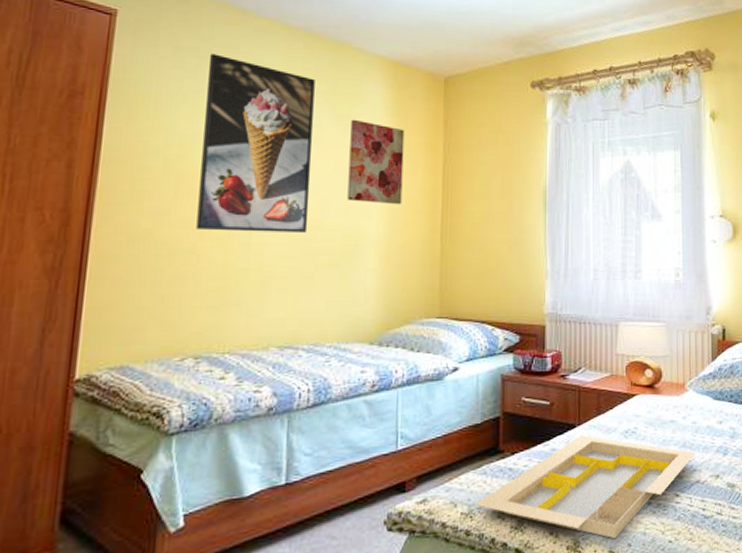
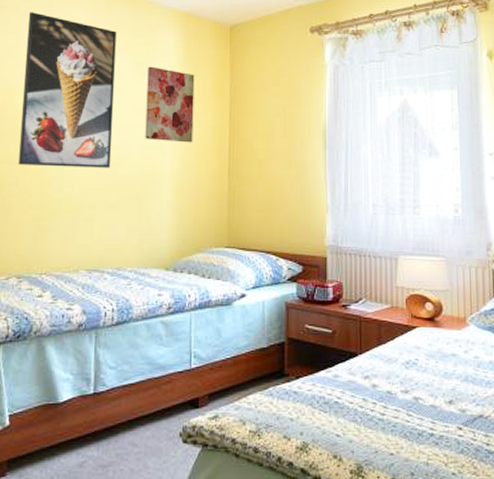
serving tray: present [475,434,696,539] -> none [263,363,479,467]

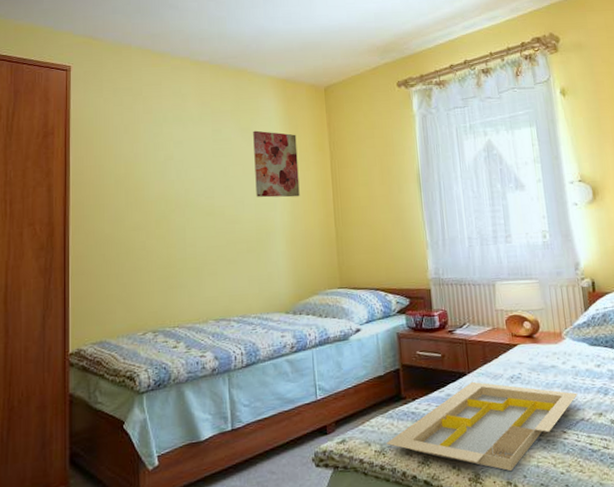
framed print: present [18,12,117,168] -> none [141,91,228,231]
serving tray: none [263,363,479,467] -> present [386,381,578,472]

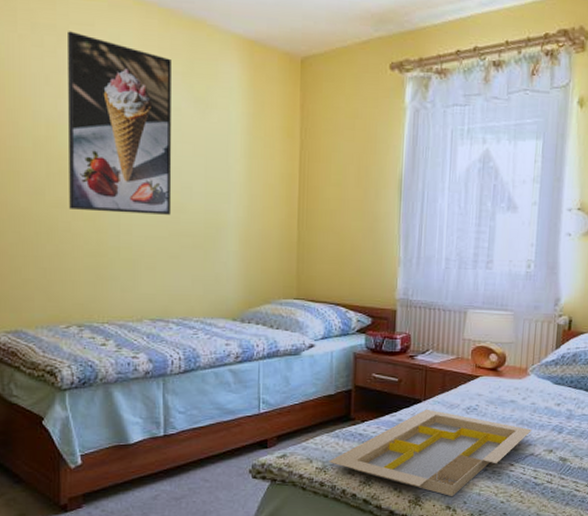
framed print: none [141,91,228,231] -> present [68,31,172,215]
wall art: present [253,130,300,198] -> none [207,102,262,190]

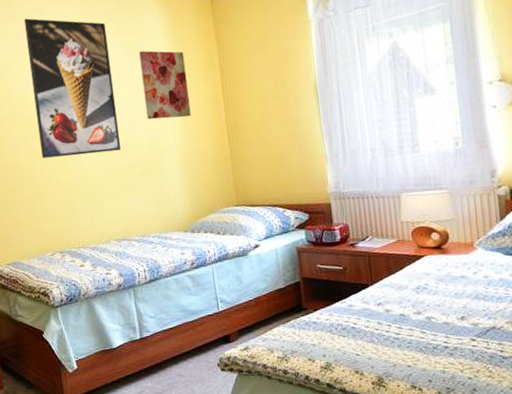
wall art: none [207,102,262,190] -> present [139,50,191,120]
serving tray: present [329,409,533,497] -> none [288,292,490,377]

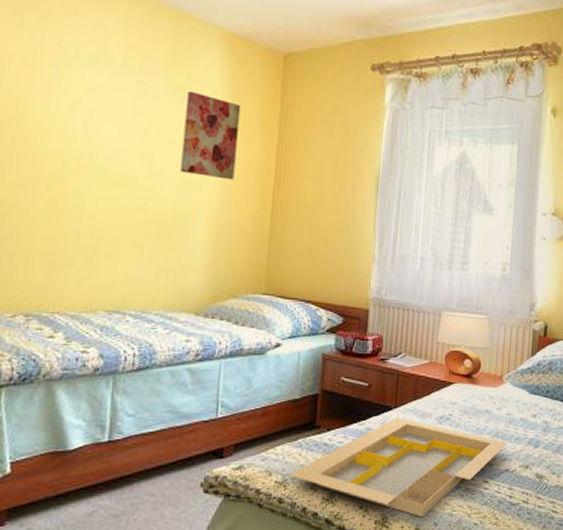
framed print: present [24,18,122,158] -> none [31,14,154,201]
serving tray: none [288,292,490,377] -> present [289,417,508,518]

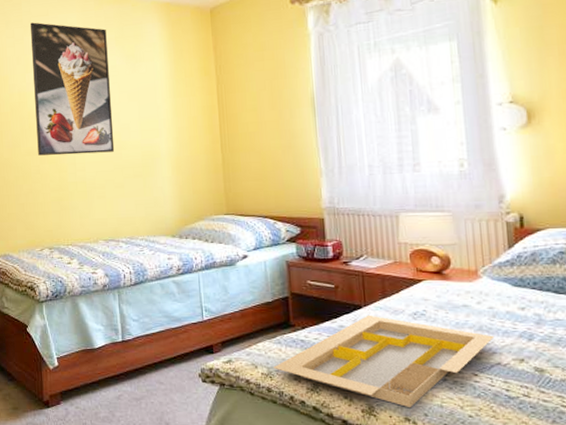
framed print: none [31,14,154,201] -> present [30,22,115,156]
wall art: present [180,91,241,180] -> none [137,57,185,124]

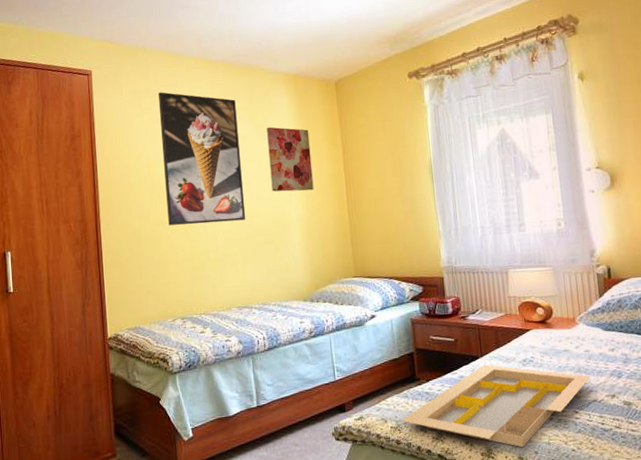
wall art: none [137,57,185,124] -> present [267,127,314,192]

